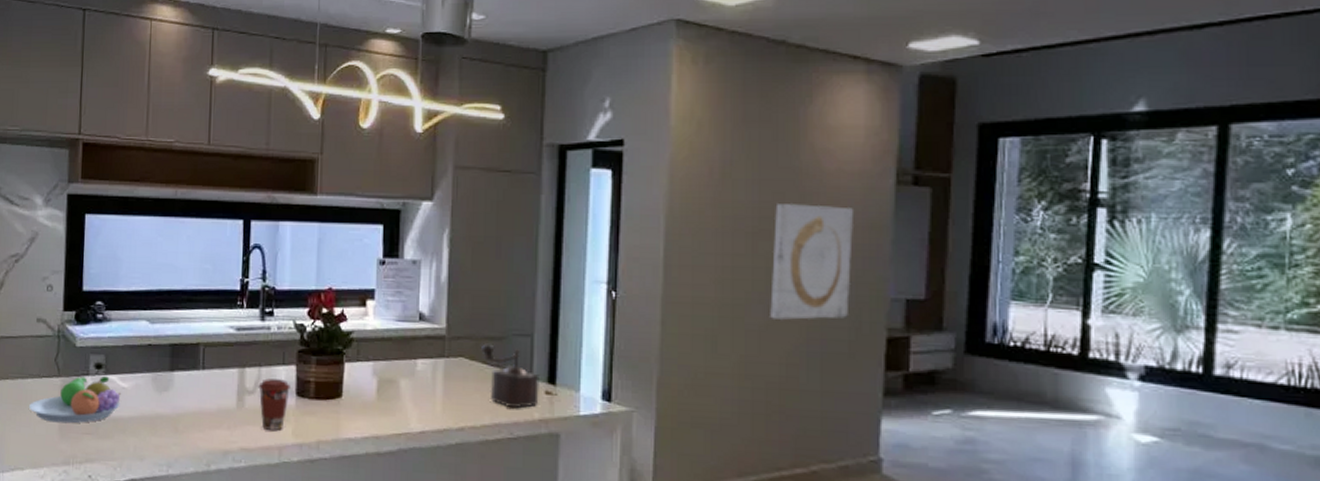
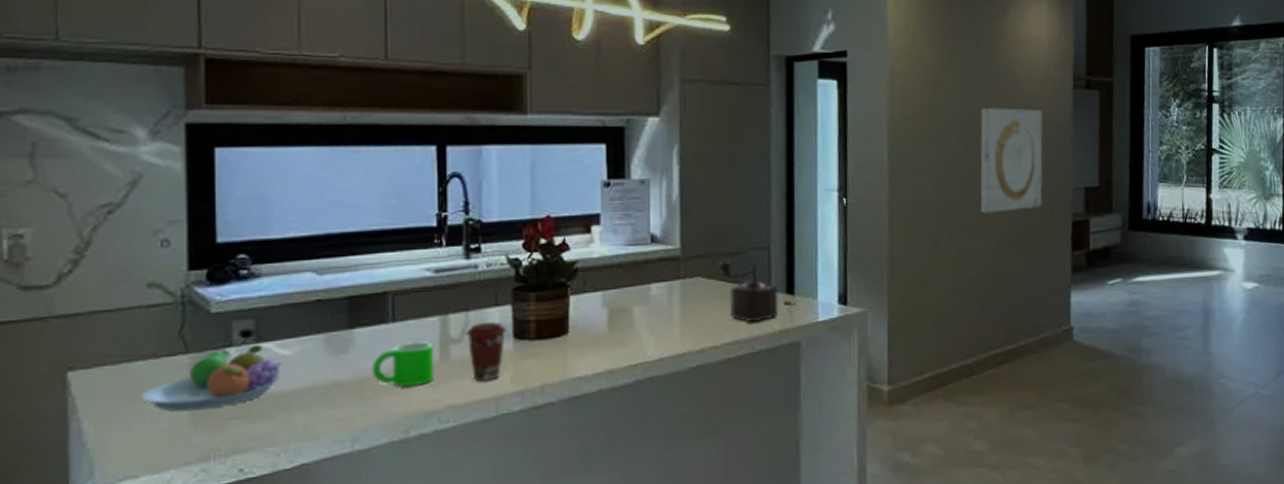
mug: none [185,387,233,427] -> present [372,340,435,387]

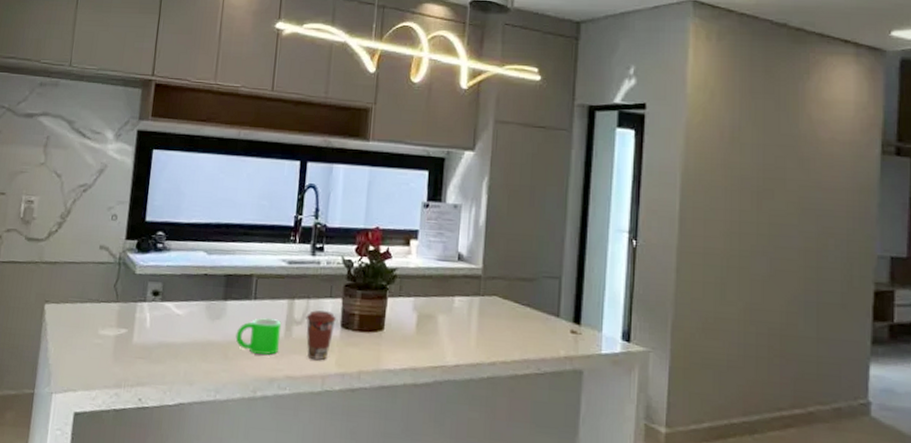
fruit bowl: present [140,344,281,412] -> none [85,302,175,348]
pepper mill: present [717,258,779,323] -> none [512,283,566,346]
wall art: present [980,108,1044,214] -> none [772,167,846,273]

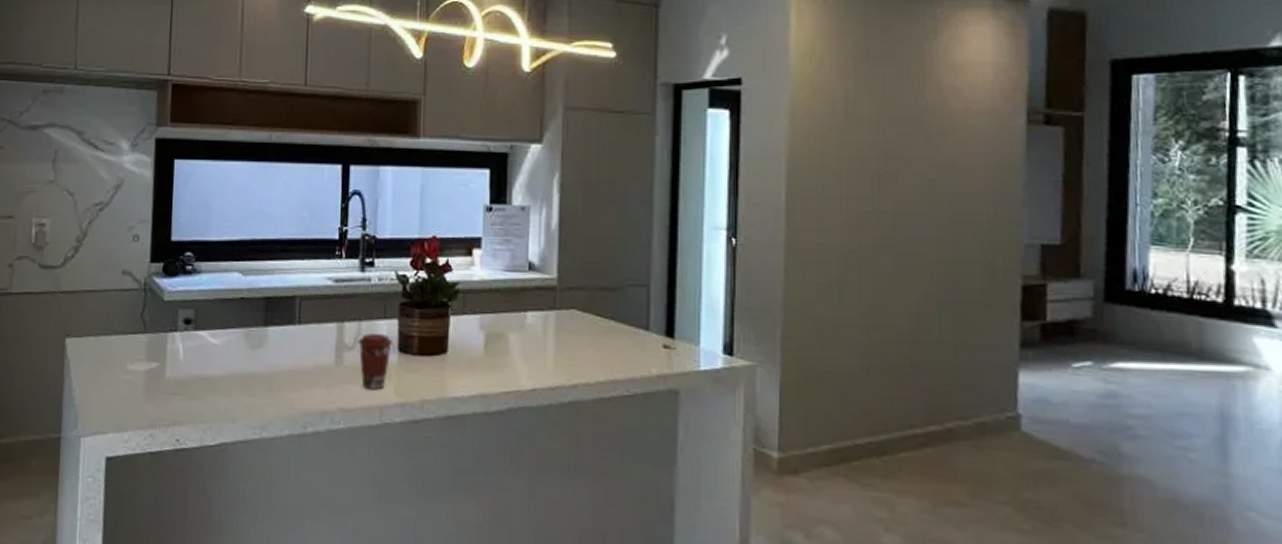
mug: present [235,317,282,355] -> none [280,343,331,385]

